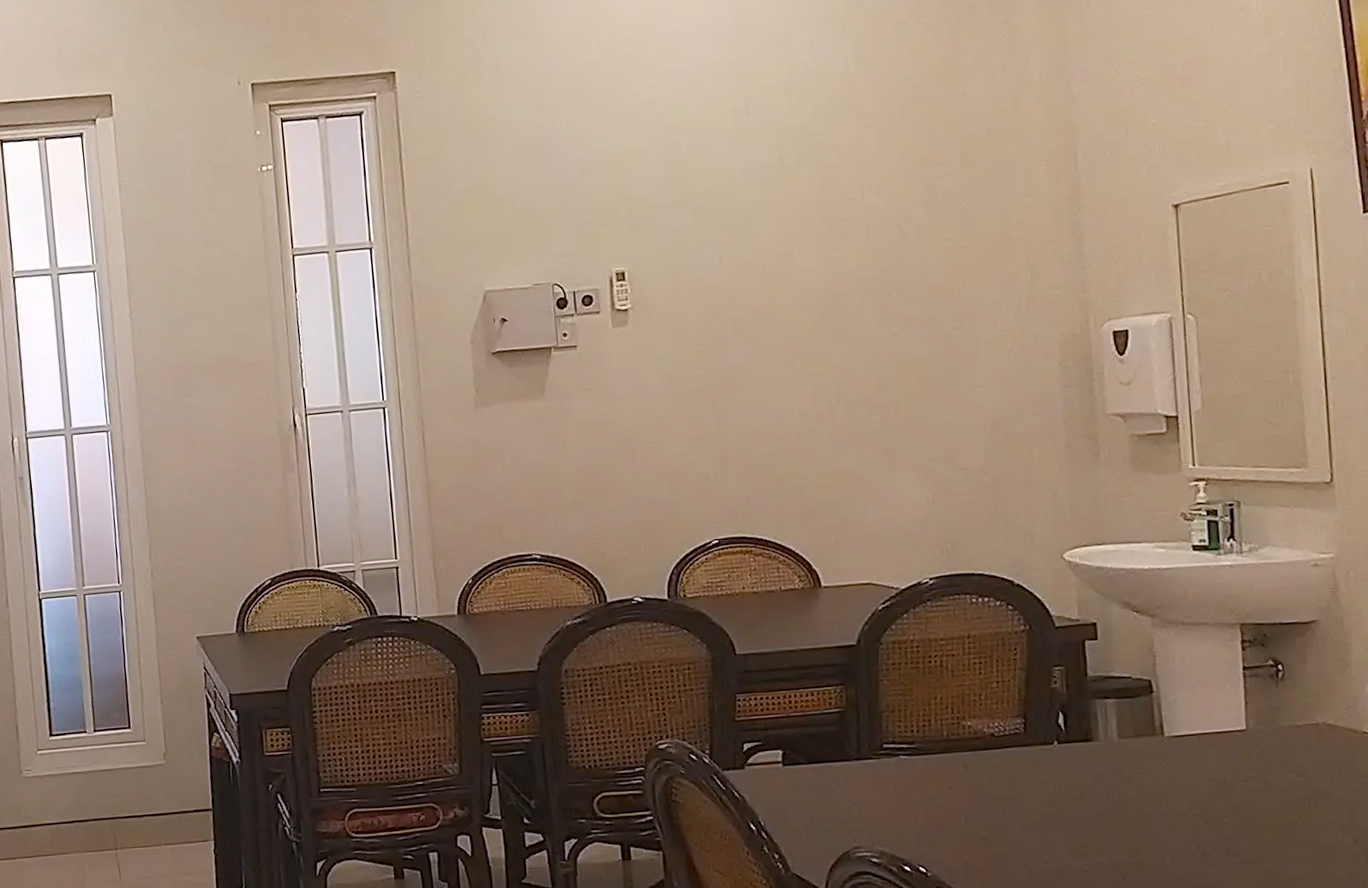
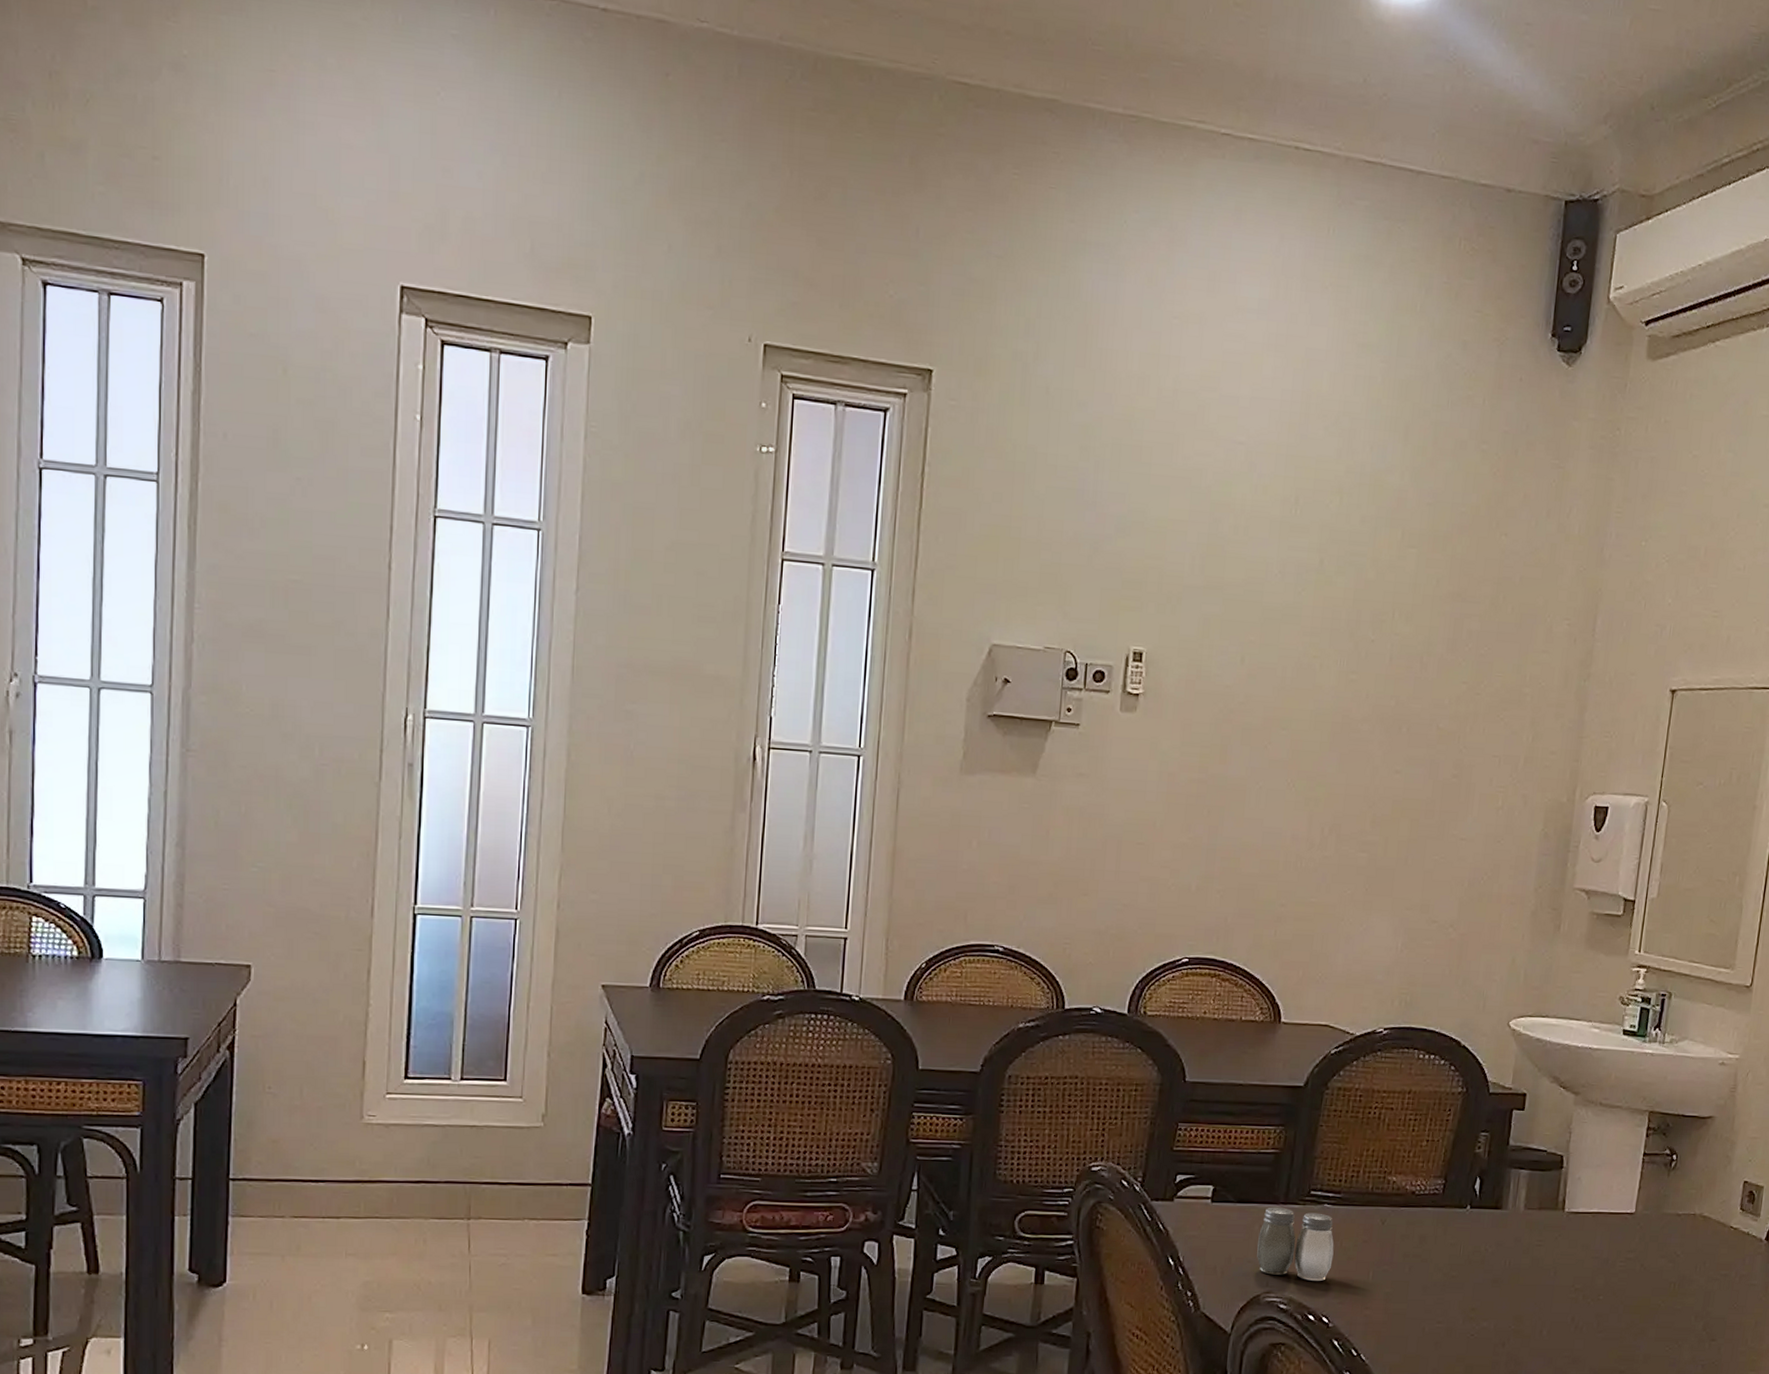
salt and pepper shaker: none [837,763,920,832] -> present [1257,1207,1334,1281]

